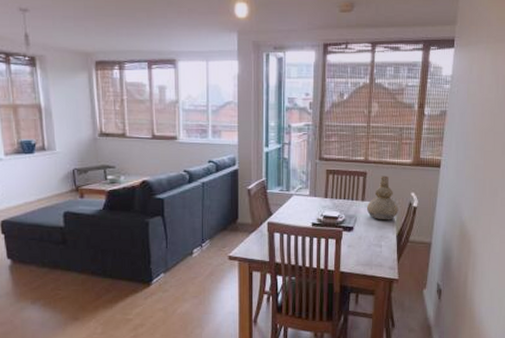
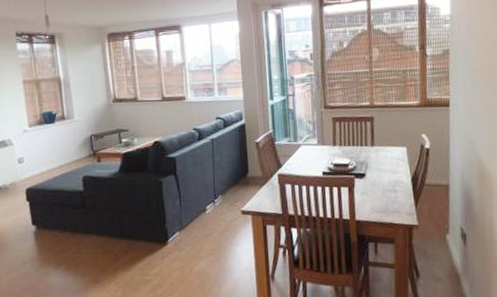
vase: present [366,175,399,220] -> none [376,119,411,165]

